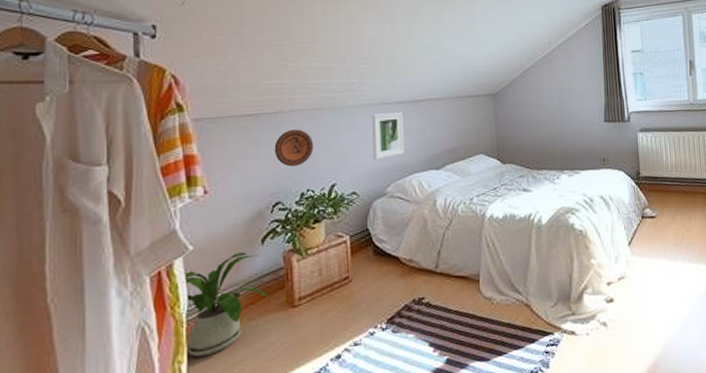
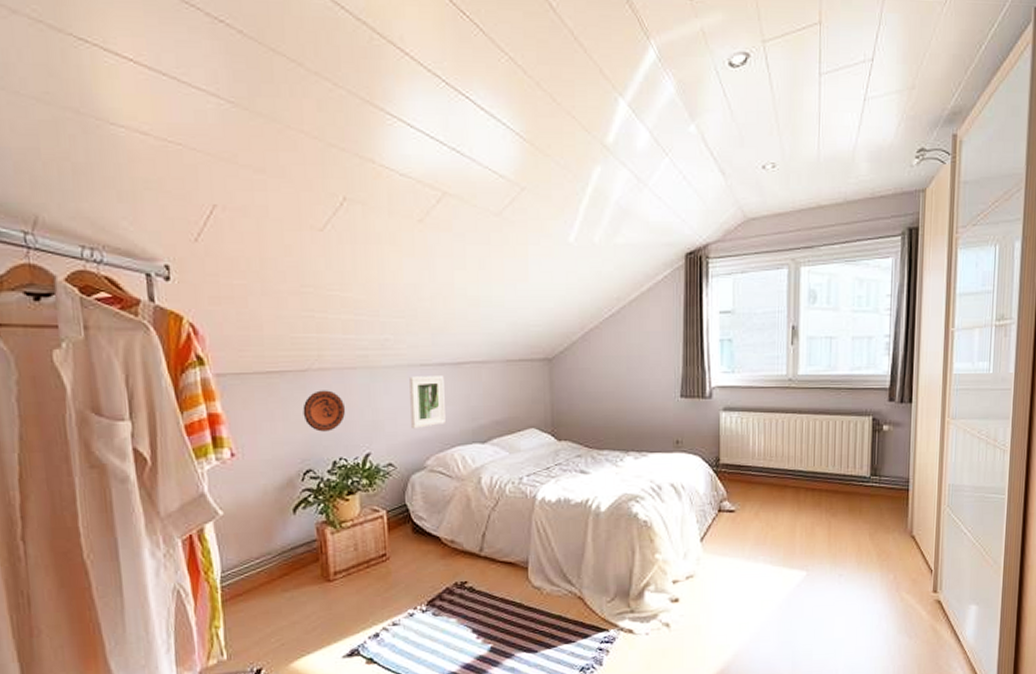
house plant: present [183,252,270,357] -> none [214,521,305,623]

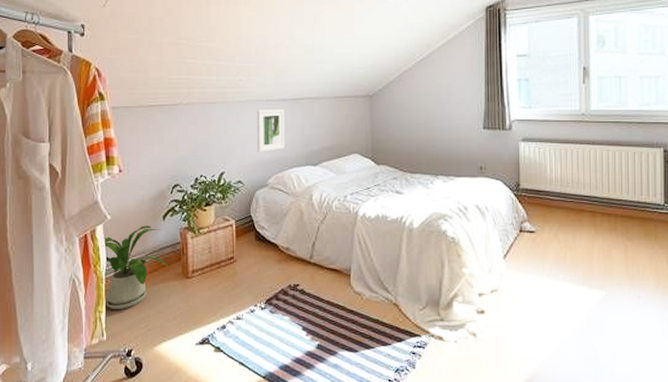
house plant: none [214,521,305,623] -> present [103,225,169,309]
decorative plate: present [303,390,346,432] -> none [174,120,207,154]

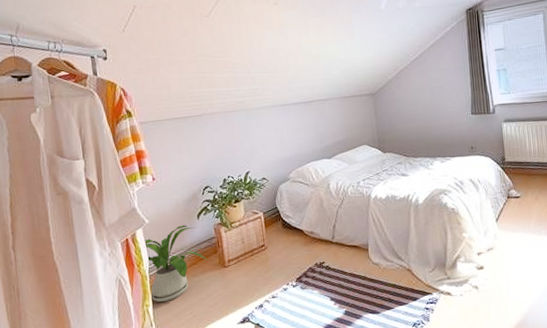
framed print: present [257,109,284,153] -> none [274,112,301,152]

